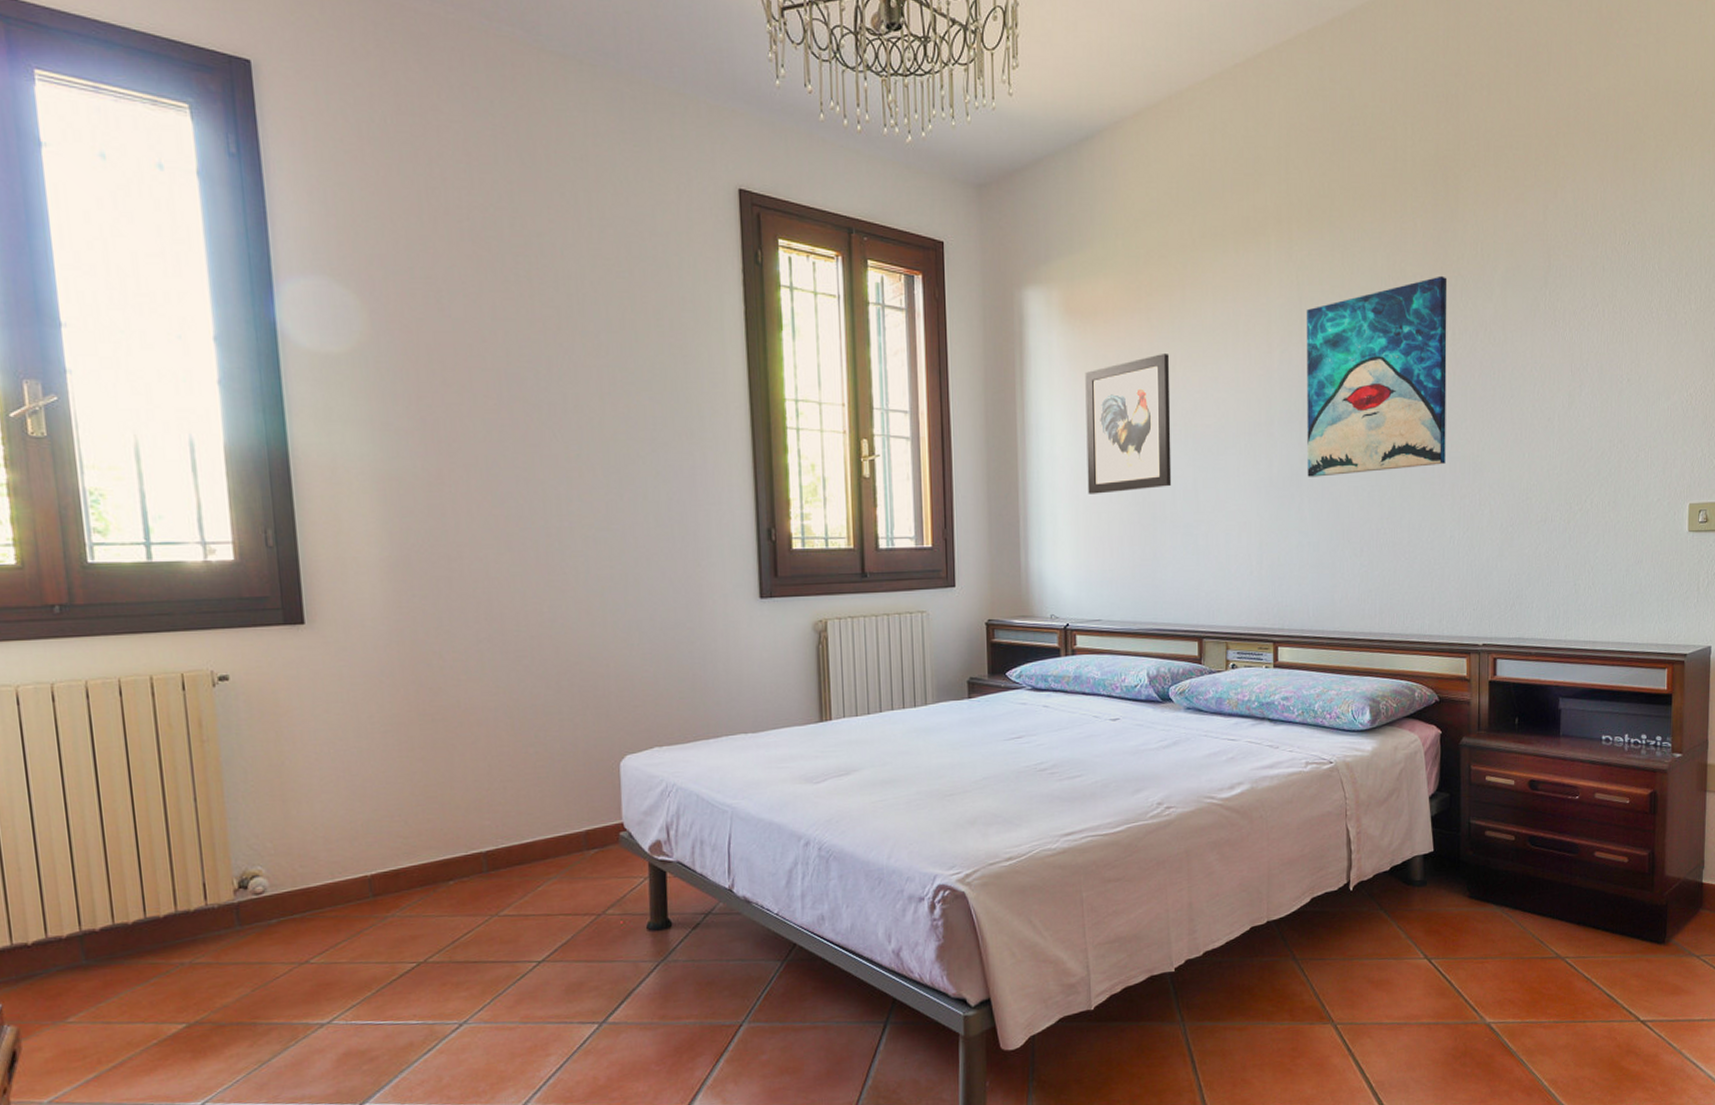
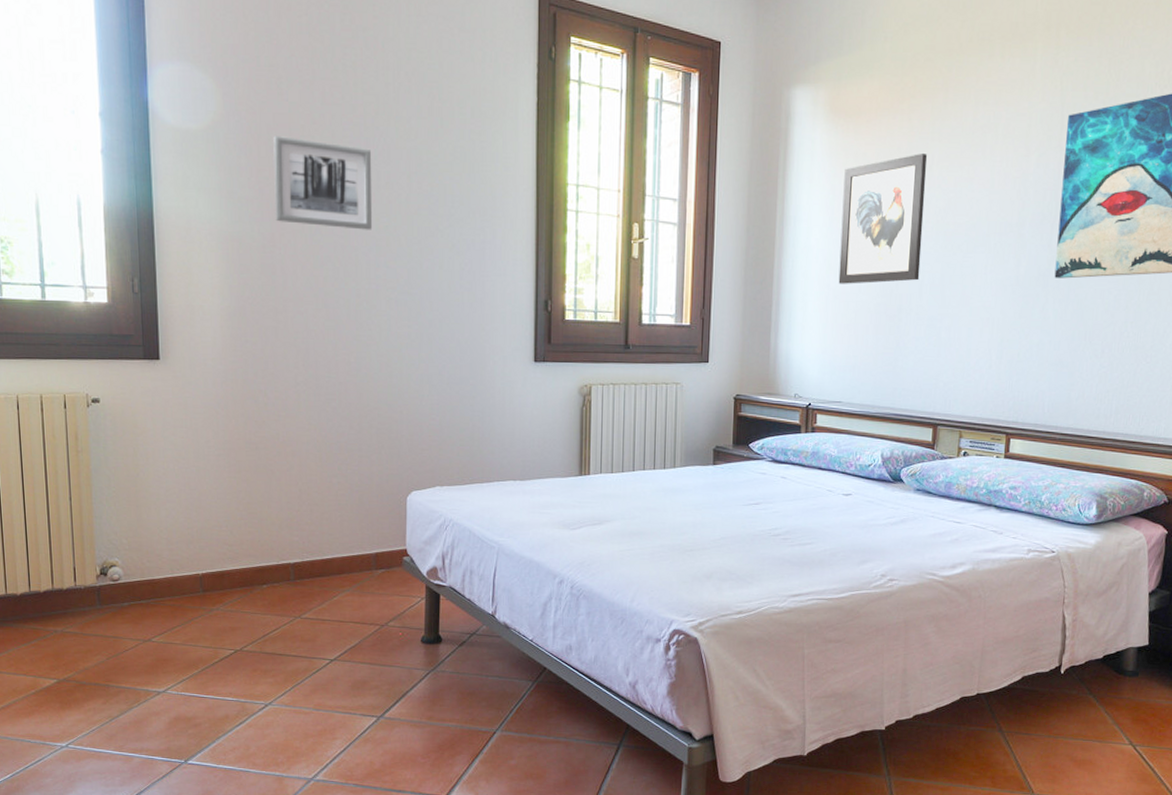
wall art: none [435,357,561,460] -> present [273,136,373,230]

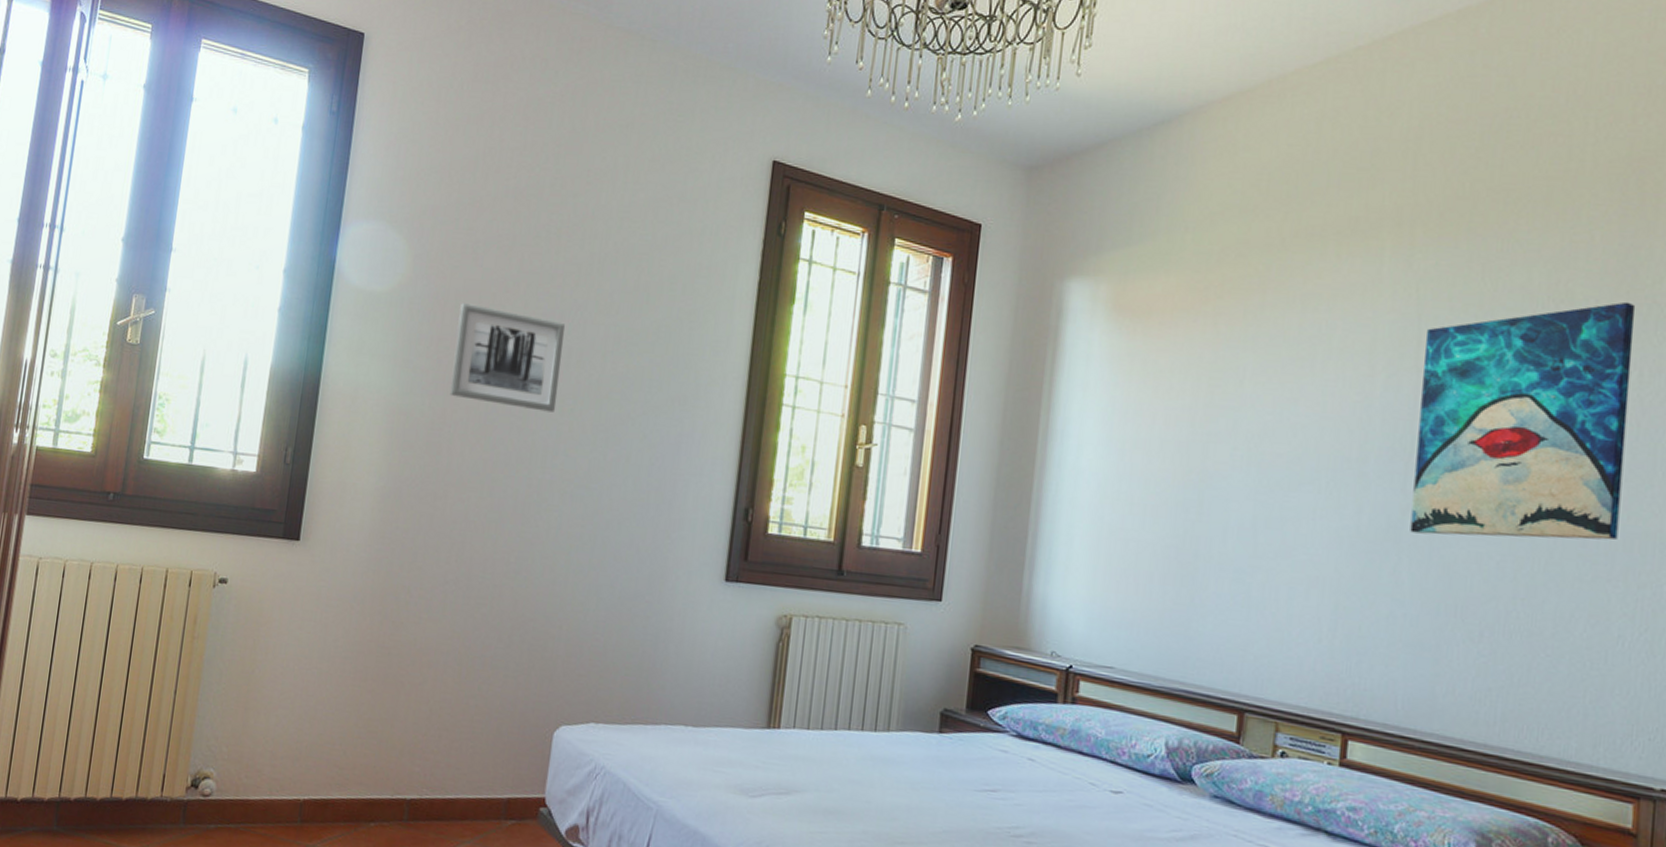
wall art: present [838,152,927,284] -> none [1115,364,1237,521]

